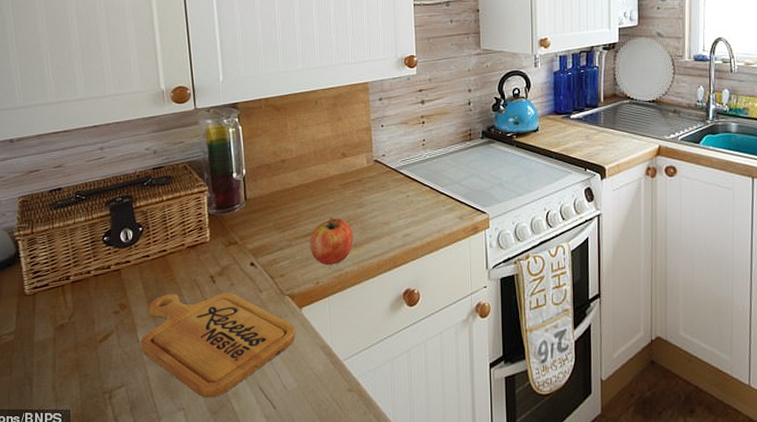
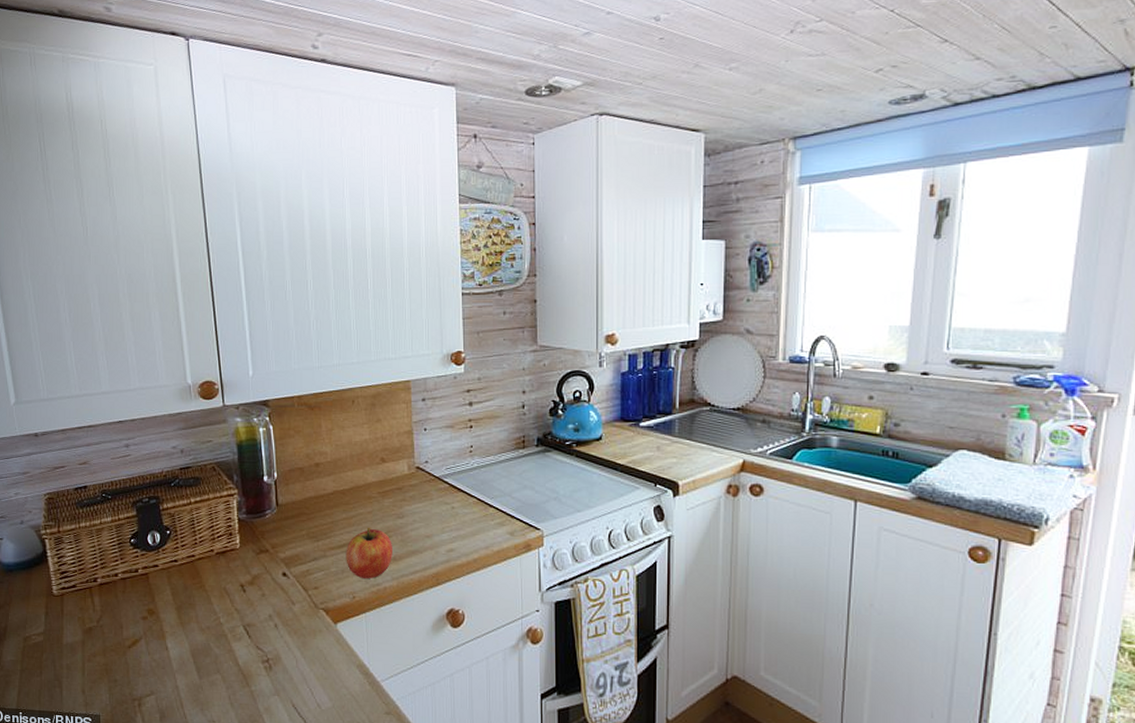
cutting board: present [141,293,296,398] -> none [170,601,331,712]

